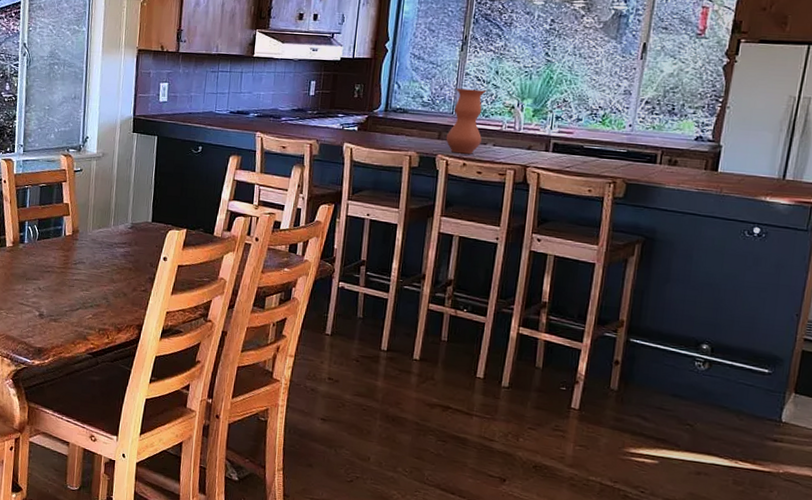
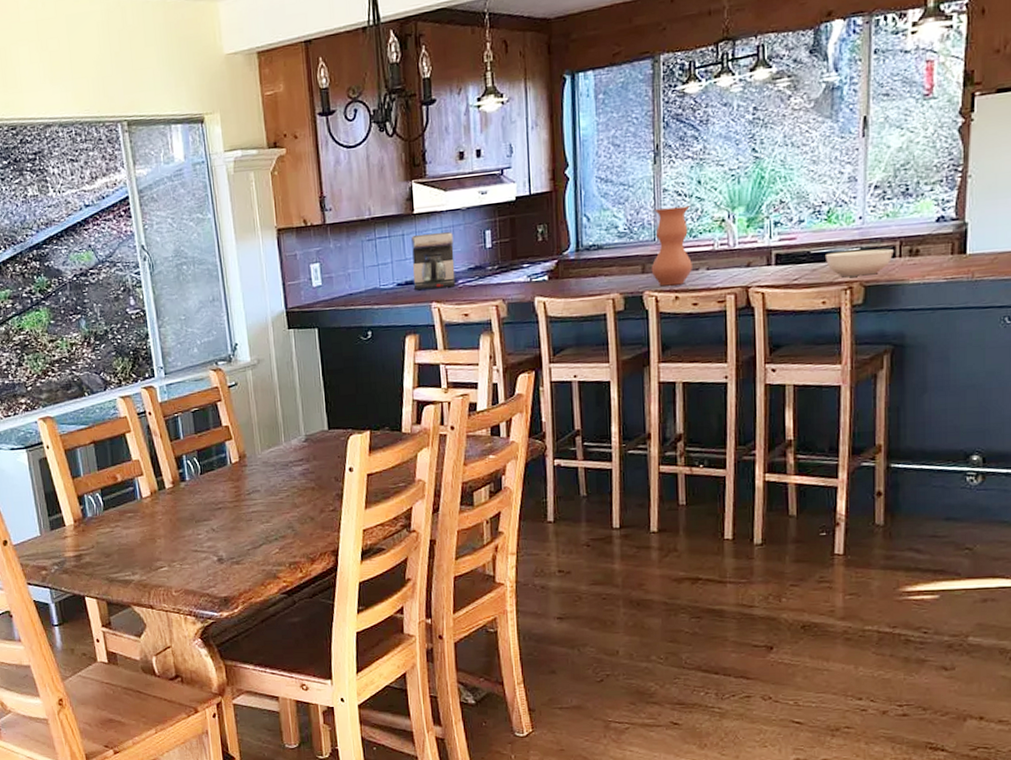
coffee maker: none [243,74,283,124] -> present [411,232,456,291]
bowl: none [596,150,655,175] -> present [826,248,893,278]

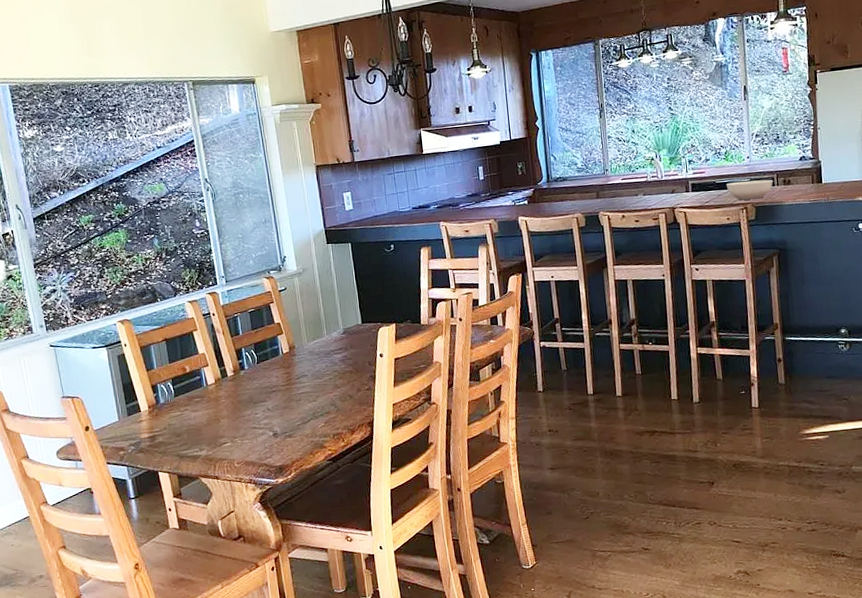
coffee maker: present [411,232,456,291] -> none [422,168,458,213]
vase: present [651,206,692,287] -> none [603,148,633,208]

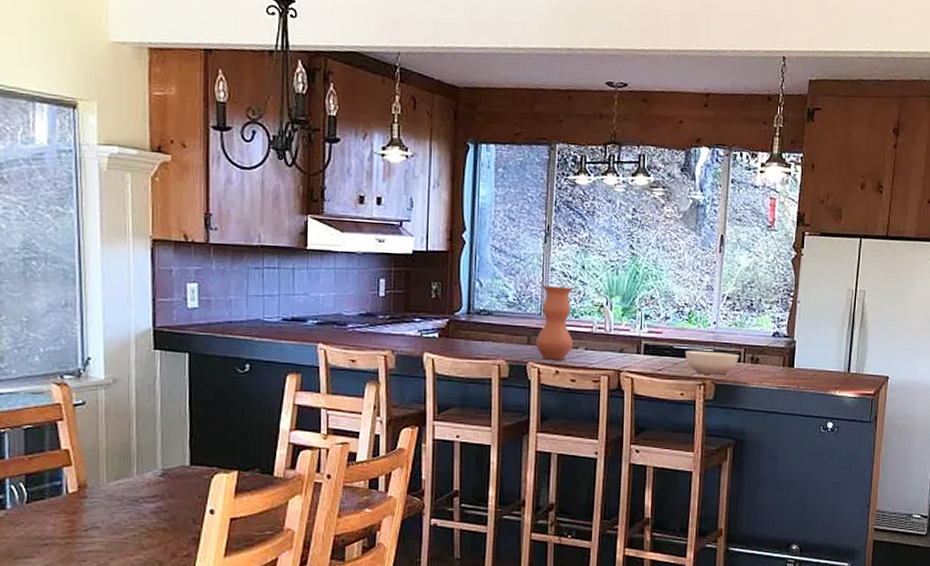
vase: none [603,148,633,208] -> present [535,286,574,360]

